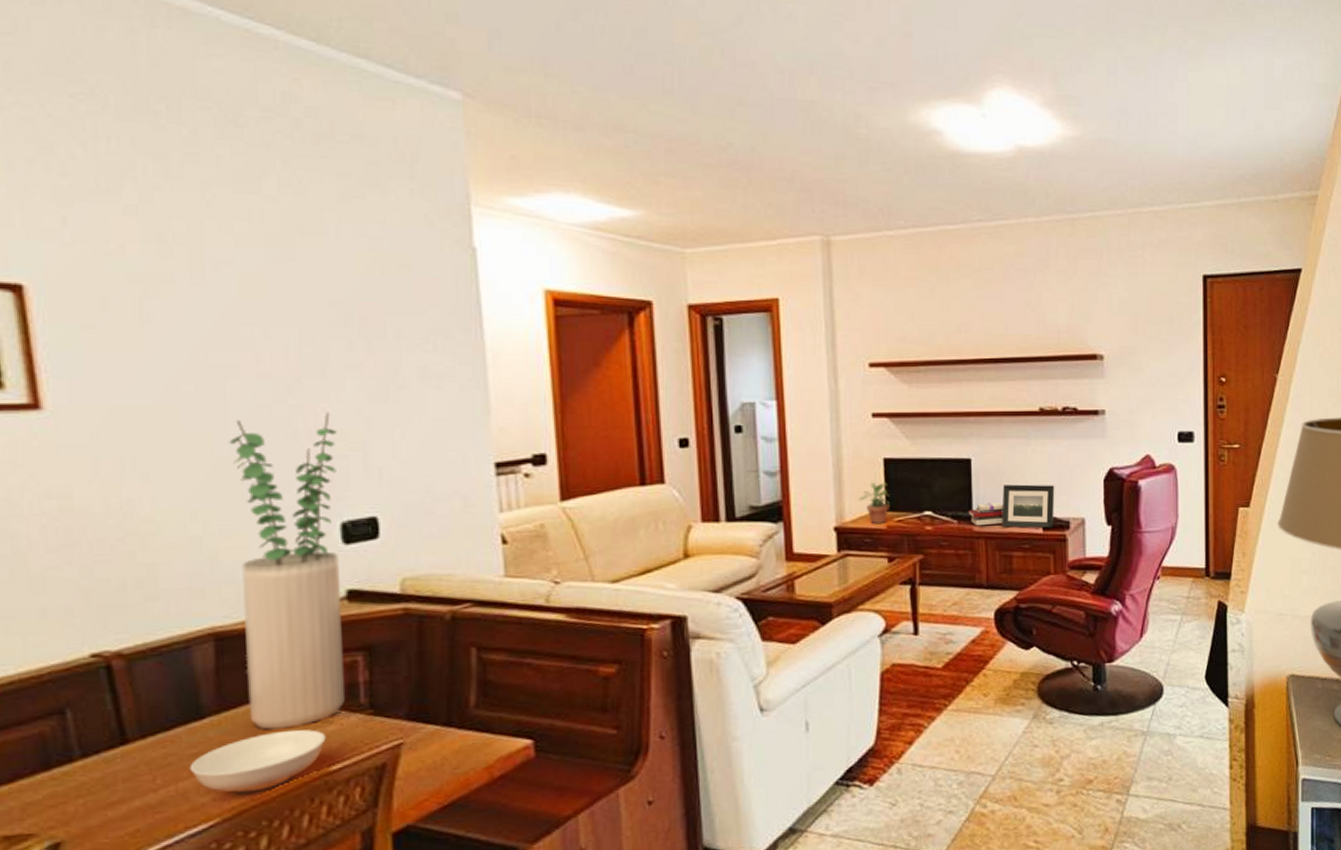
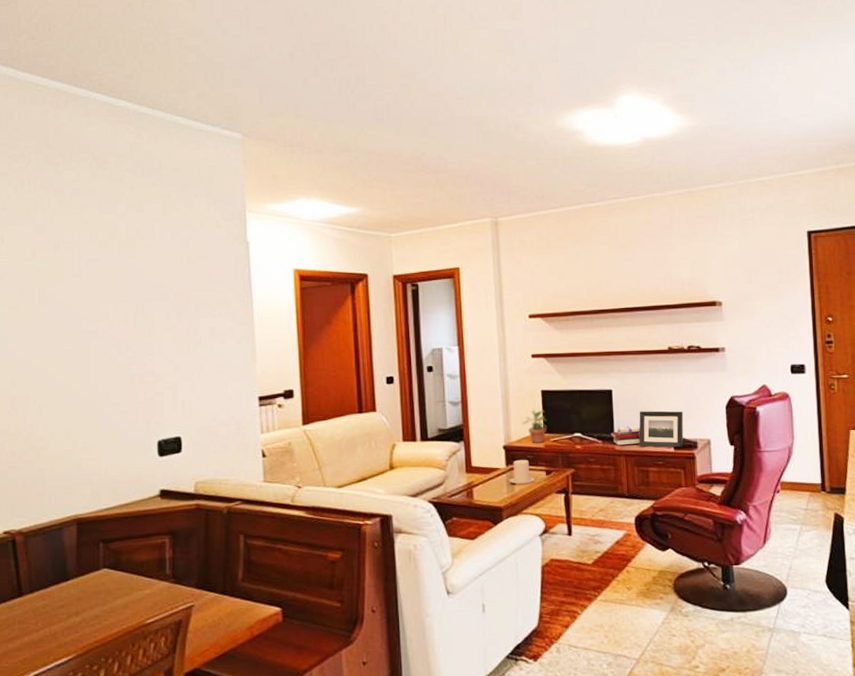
bowl: present [189,729,326,794] -> none [58,591,144,637]
vase: present [229,412,345,730] -> none [91,361,157,591]
candle: none [841,543,874,574] -> present [509,459,535,484]

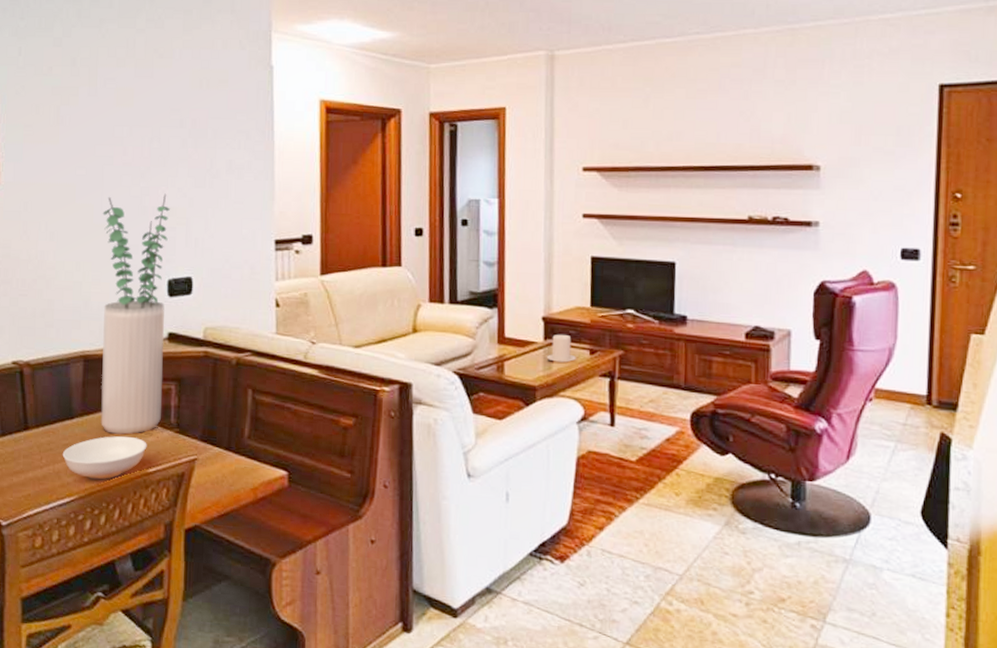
bowl: none [58,591,144,637] -> present [62,436,147,480]
vase: none [91,361,157,591] -> present [101,193,170,435]
potted plant: present [522,410,547,444] -> none [566,279,595,318]
books: present [611,426,641,446] -> none [670,306,706,330]
picture frame: present [639,411,684,448] -> none [703,290,761,338]

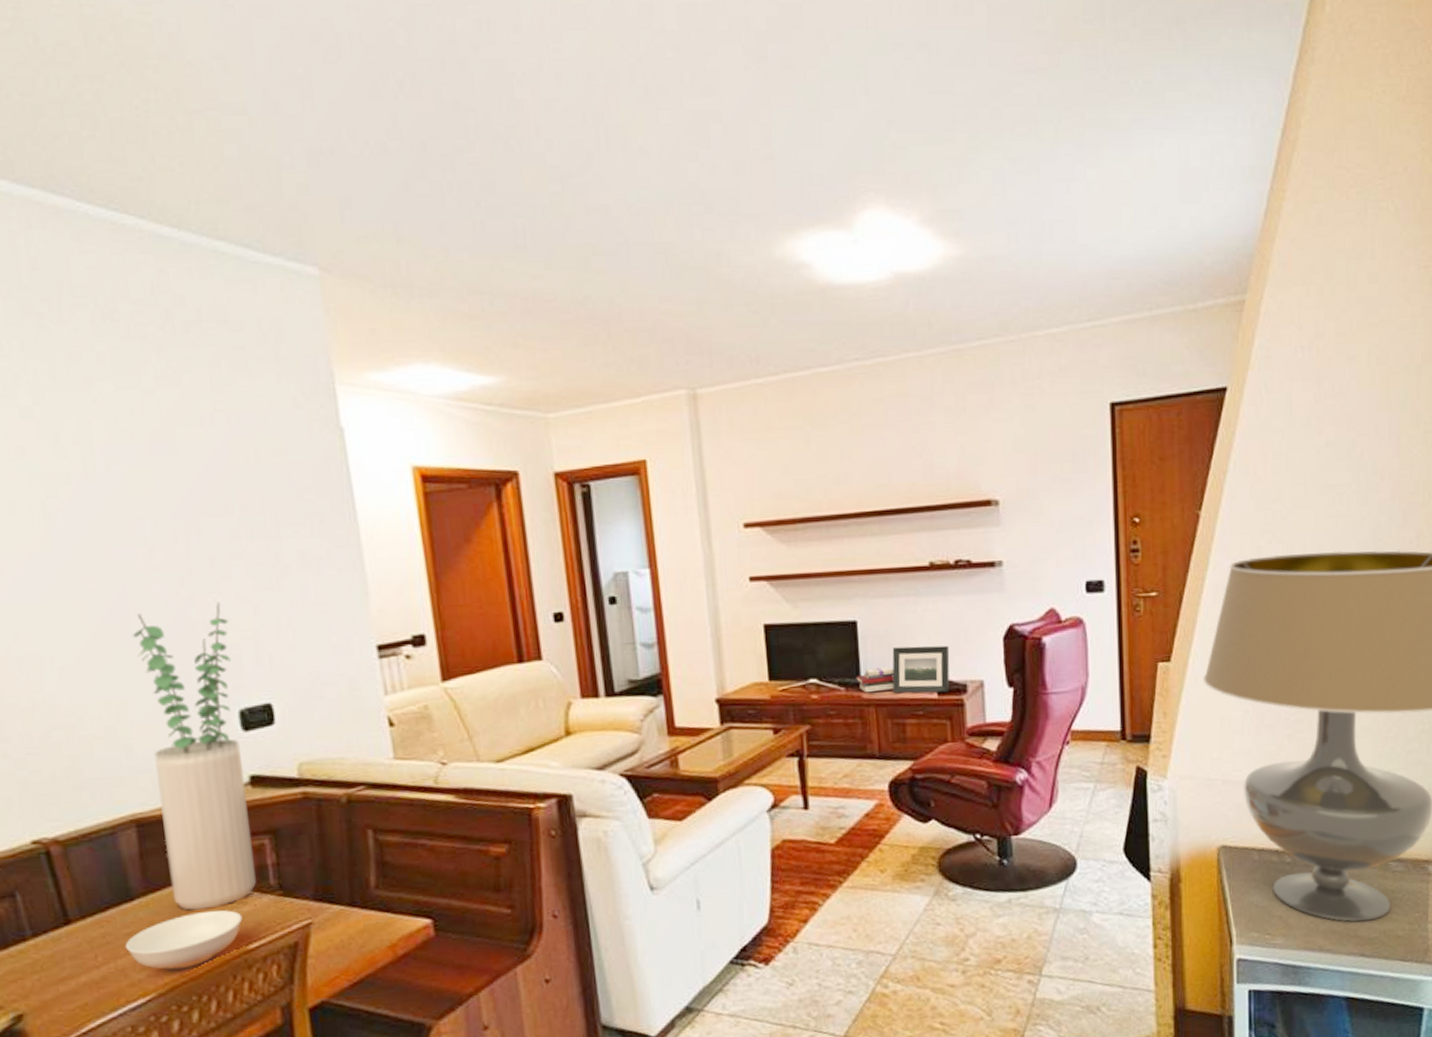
candle: present [546,334,576,363] -> none [725,715,759,748]
books: none [670,306,706,330] -> present [856,667,895,693]
picture frame: none [703,290,761,338] -> present [892,645,950,694]

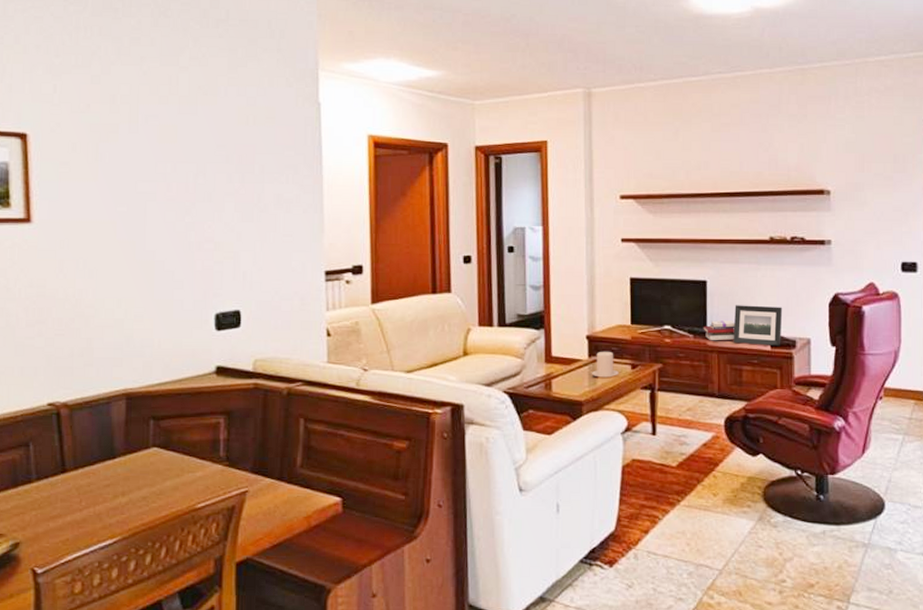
bowl: present [125,909,243,970] -> none [103,472,195,519]
vase: present [132,601,256,911] -> none [145,228,217,471]
candle: none [725,715,759,748] -> present [591,351,619,378]

